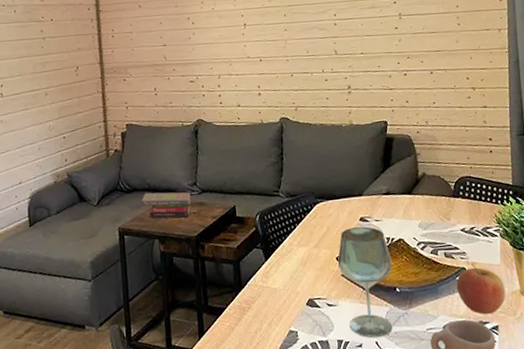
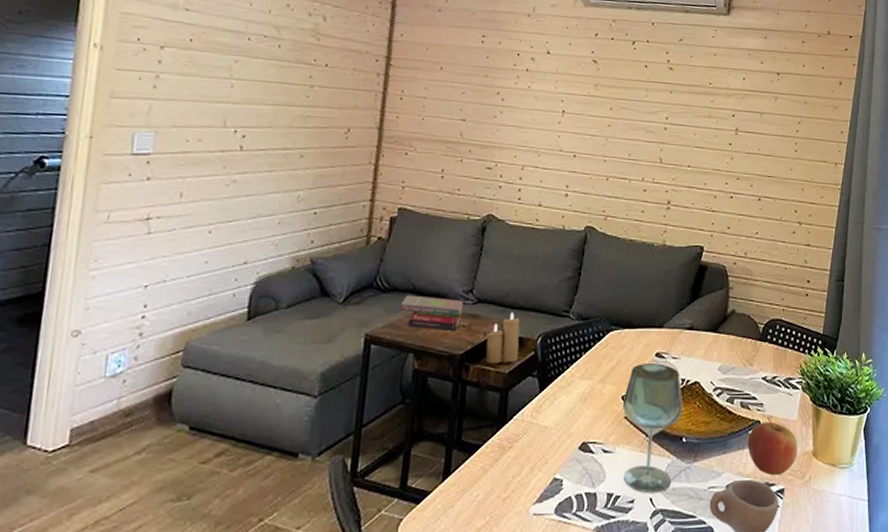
candle: none [213,197,244,241] -> present [486,312,520,364]

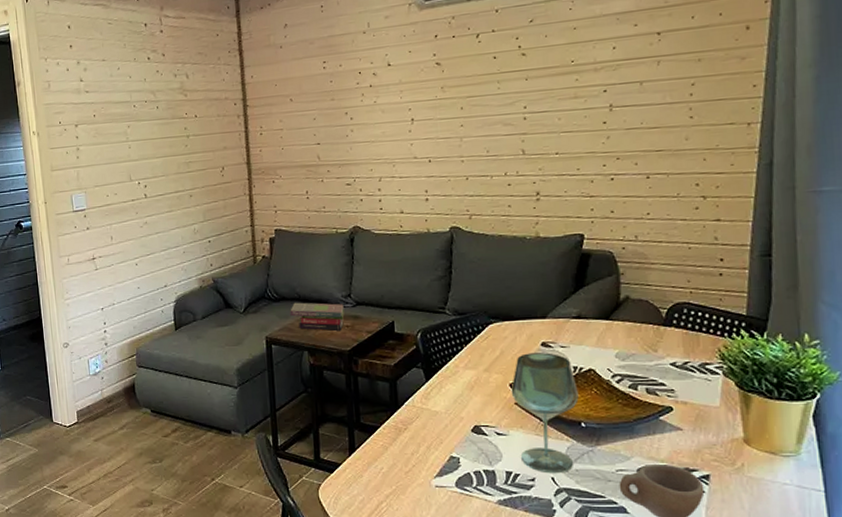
candle: present [486,312,520,364] -> none [369,312,402,358]
apple: present [747,417,798,476] -> none [658,403,724,462]

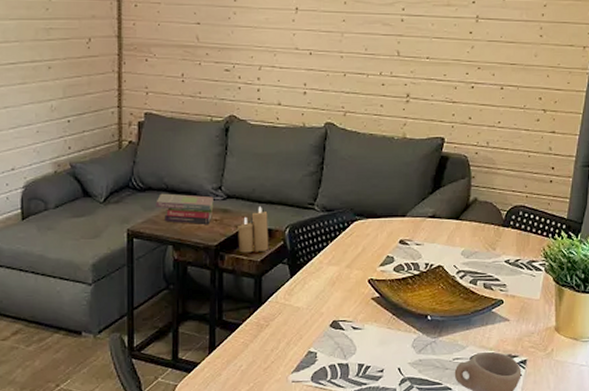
candle: none [369,312,402,358] -> present [238,206,269,253]
wine glass: present [510,352,579,474] -> none [369,250,427,365]

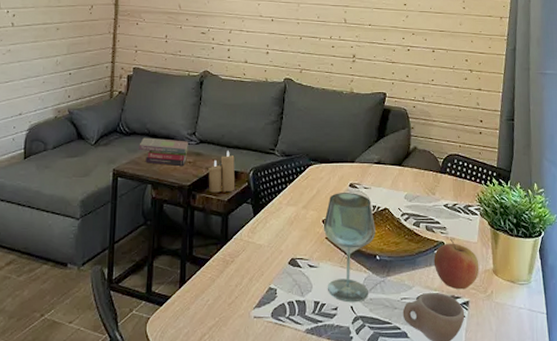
wine glass: none [369,250,427,365] -> present [323,193,375,303]
apple: none [490,297,540,348] -> present [433,239,479,290]

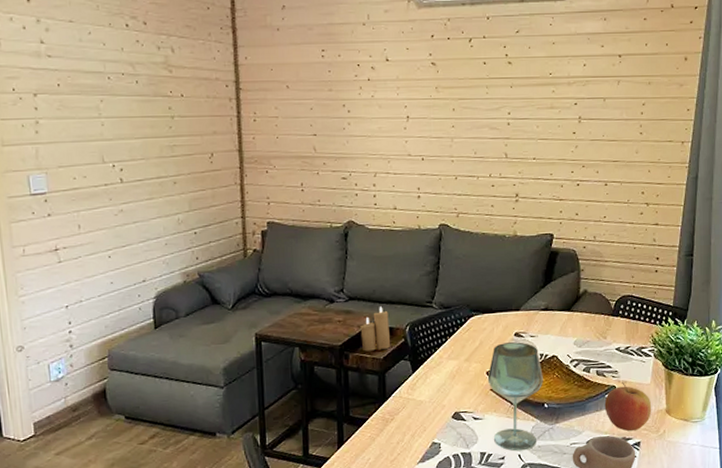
books: present [139,137,188,166] -> none [281,297,337,326]

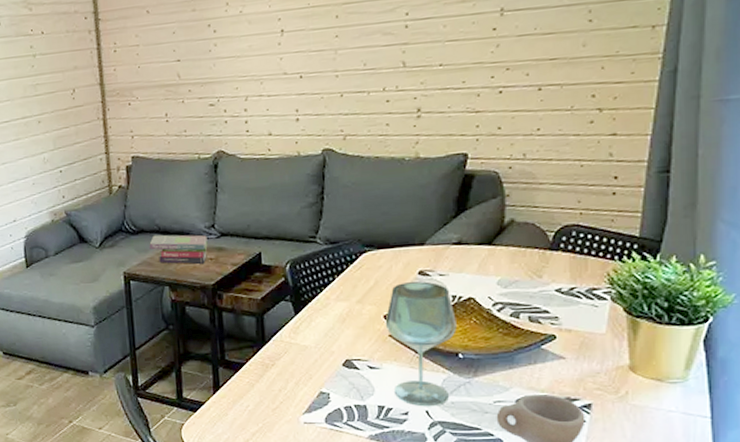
books: none [281,297,337,326] -> present [149,234,208,264]
candle: present [360,306,391,352] -> none [234,242,270,291]
apple: present [604,382,652,431] -> none [540,331,608,391]

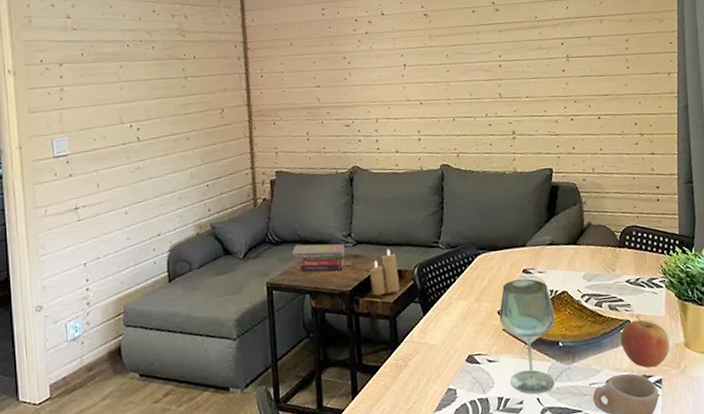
candle: none [234,242,270,291] -> present [369,249,401,296]
apple: none [540,331,608,391] -> present [620,316,670,368]

